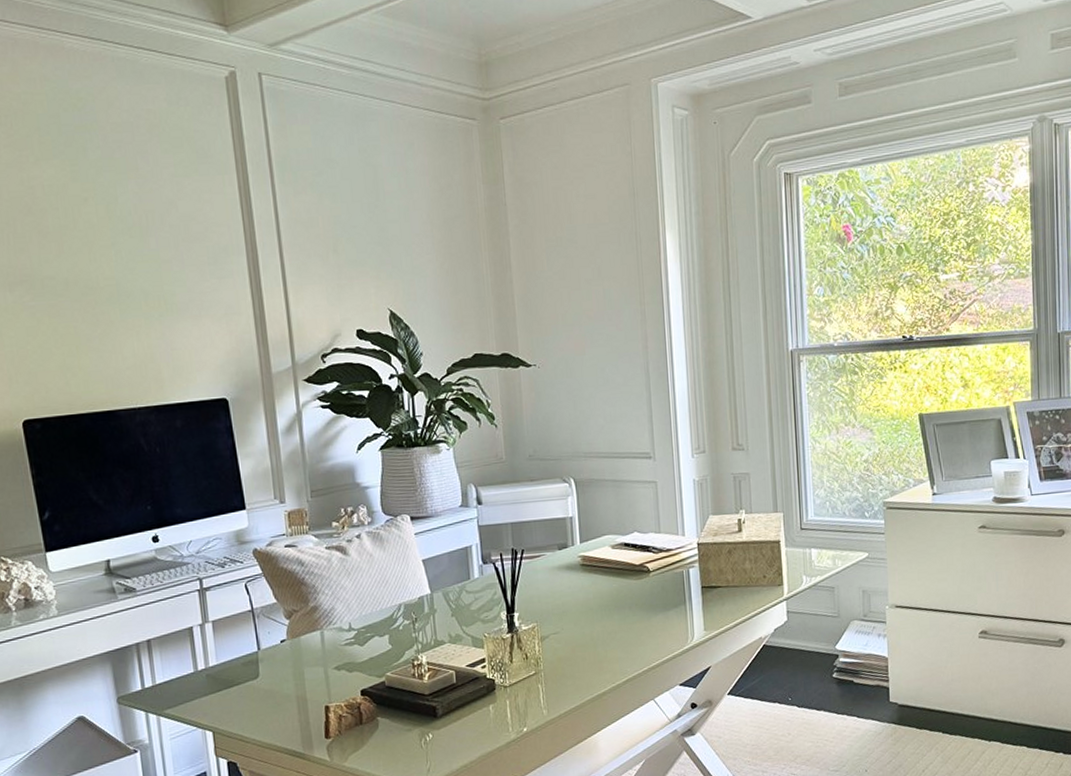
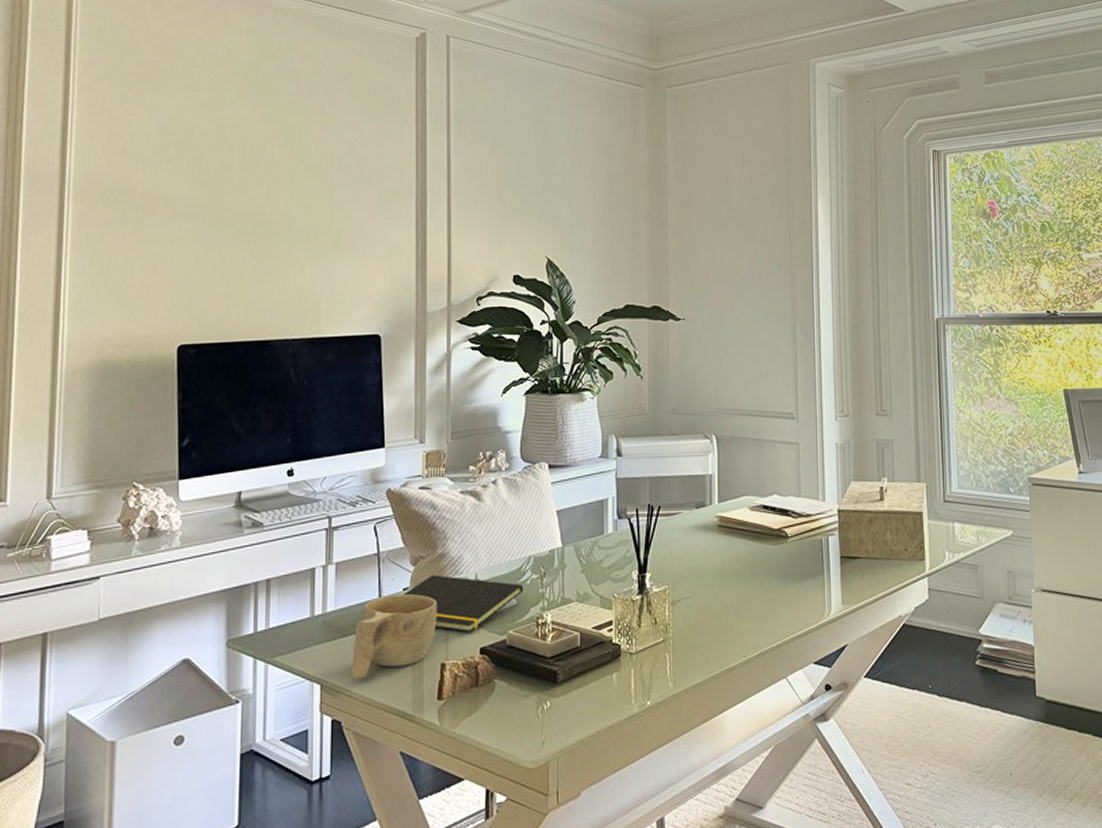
cup: none [239,645,317,725] -> present [350,594,437,679]
notepad: none [281,626,397,677] -> present [403,575,524,633]

